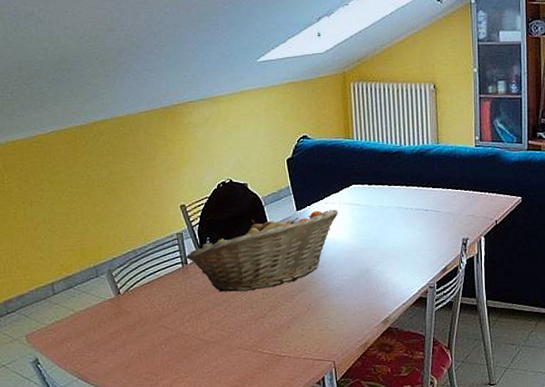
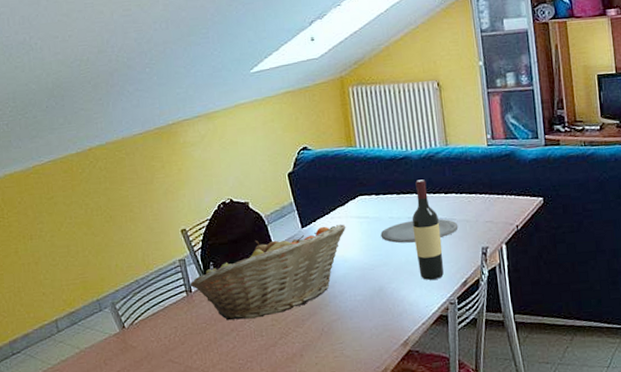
plate: none [370,210,443,230] -> present [380,219,459,244]
wine bottle: none [400,173,427,265] -> present [412,179,444,280]

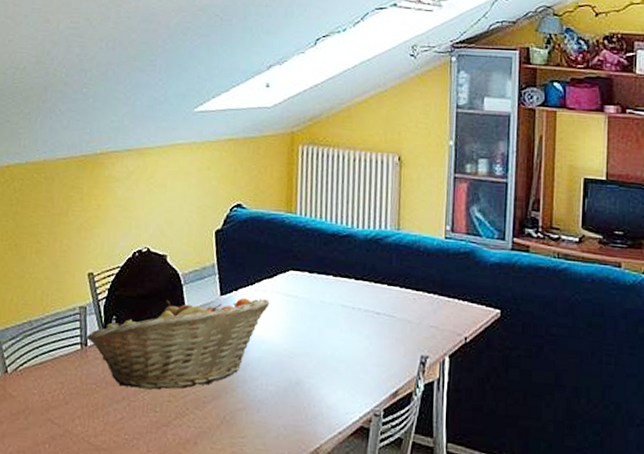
plate: present [380,219,459,244] -> none [307,309,398,336]
wine bottle: present [412,179,444,280] -> none [344,264,377,383]

